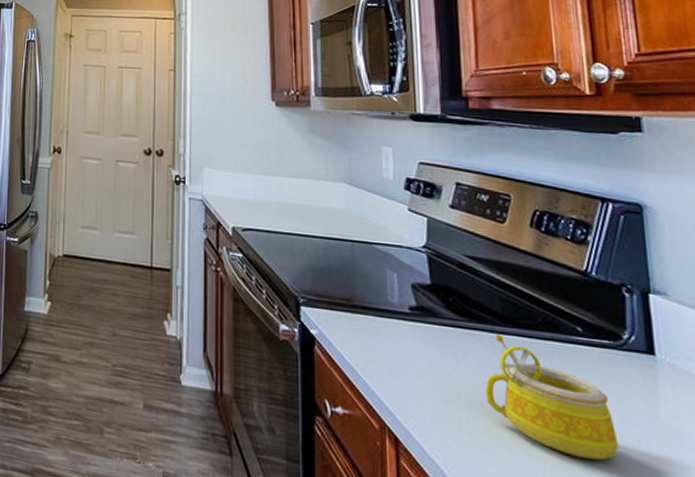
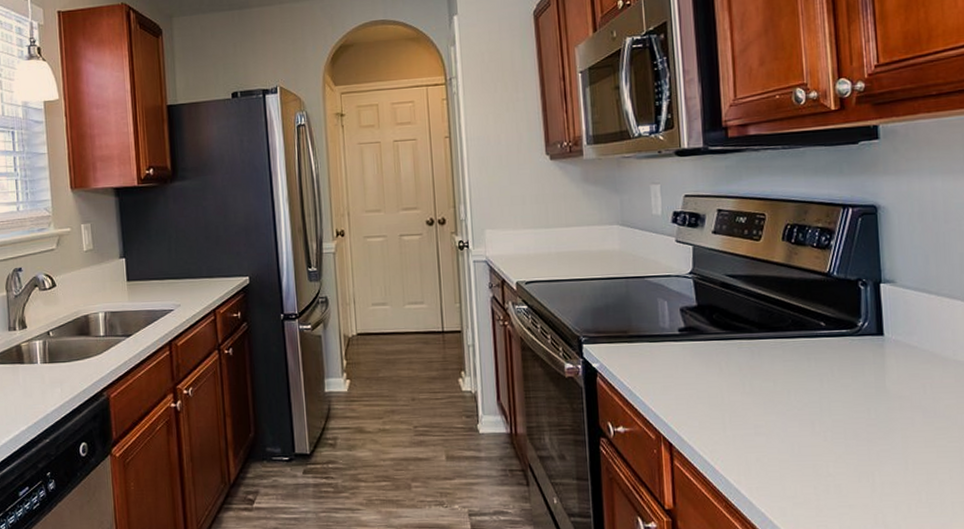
mug: present [485,334,619,461] -> none [744,340,853,431]

